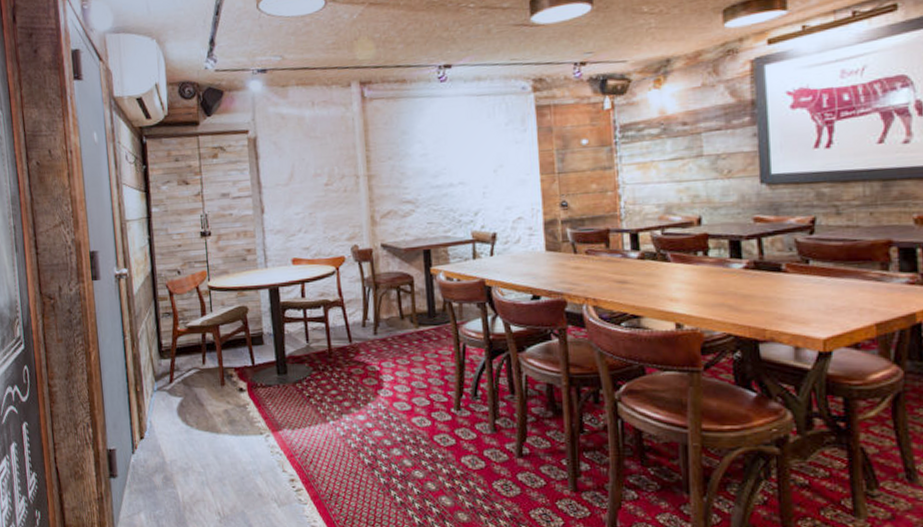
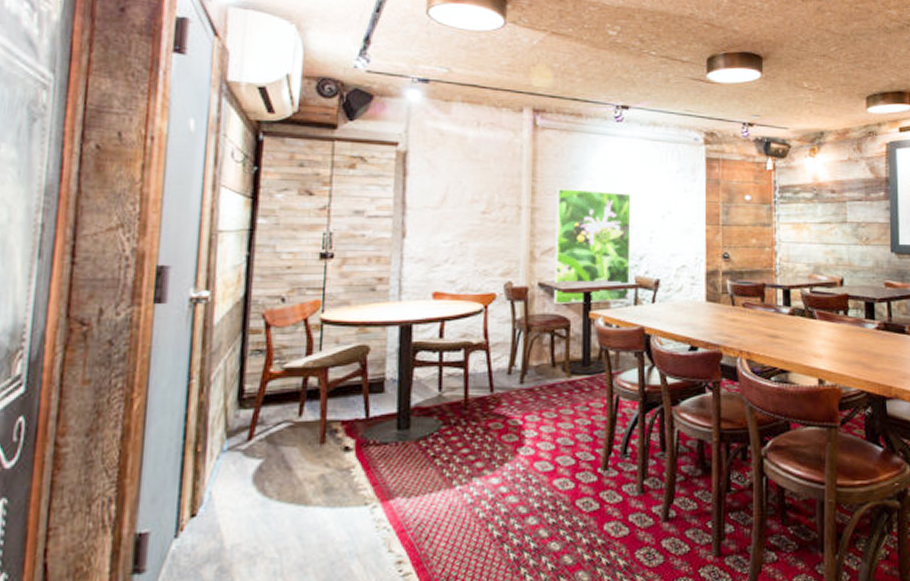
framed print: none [388,151,468,262] -> present [554,188,631,304]

